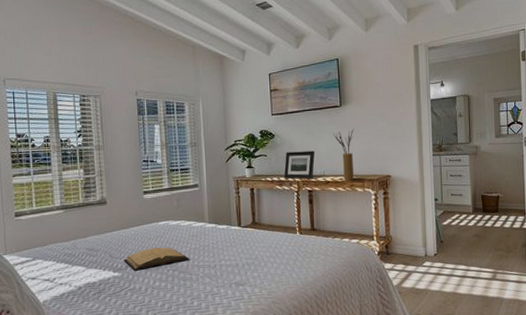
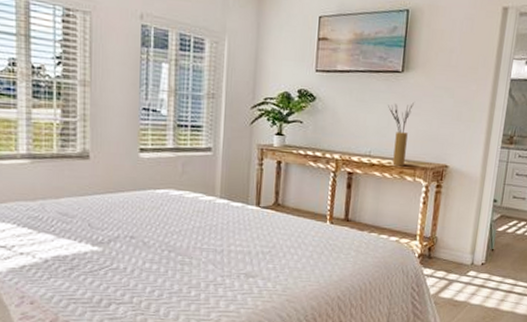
book: present [123,247,190,271] -> none [106,220,192,247]
picture frame: present [283,150,315,179] -> none [320,121,363,159]

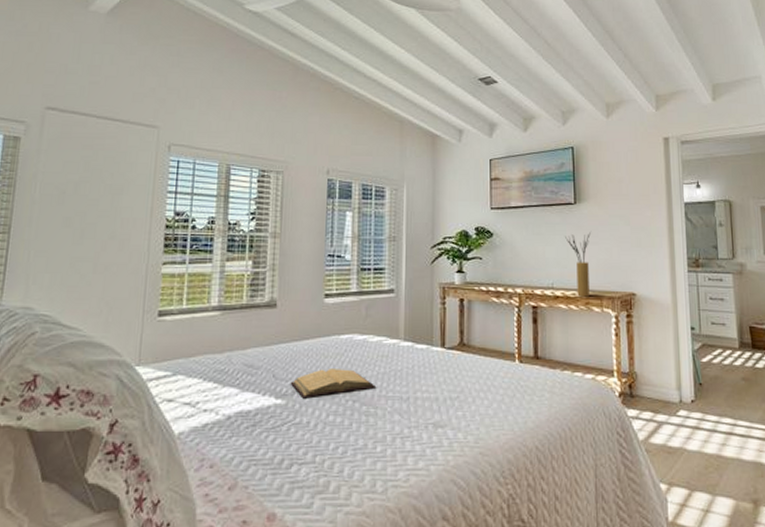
book: none [106,220,192,247] -> present [290,369,377,399]

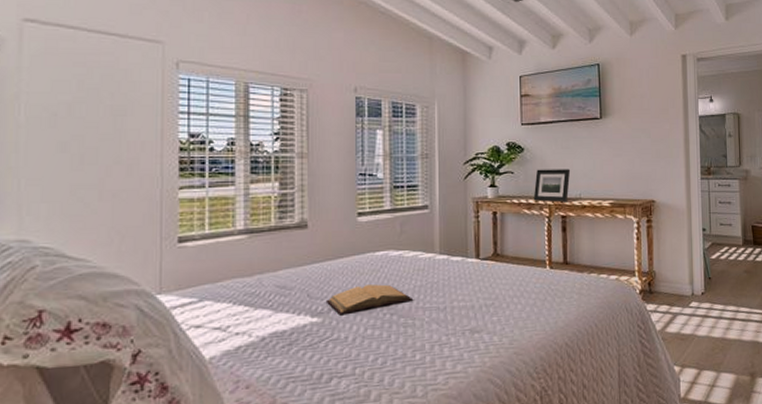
picture frame: none [502,255,543,292] -> present [533,169,571,203]
vase: present [565,232,591,297] -> none [592,145,615,206]

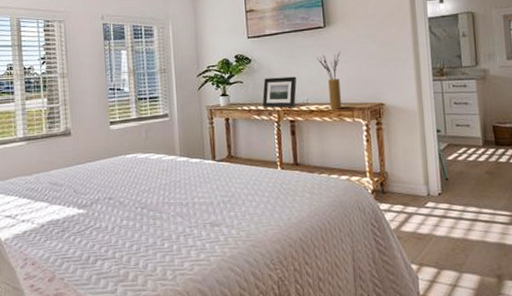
book: present [325,284,414,315] -> none [88,182,160,208]
vase: none [592,145,615,206] -> present [317,52,341,110]

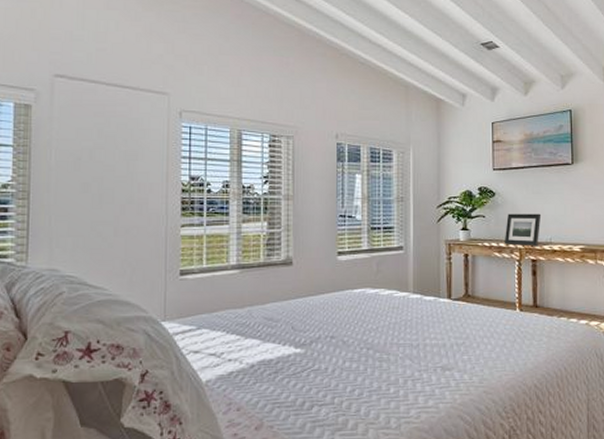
vase: present [317,52,341,110] -> none [563,190,586,250]

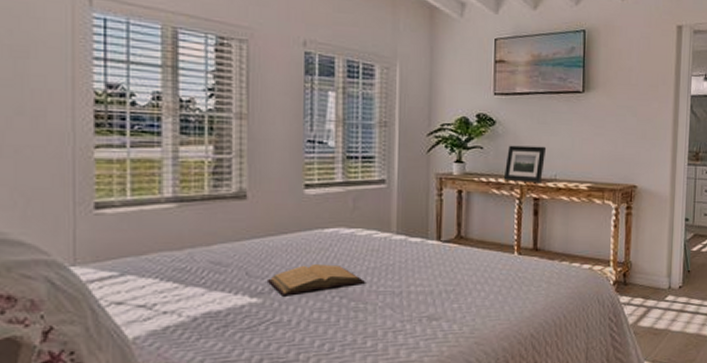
book: none [308,320,389,348] -> present [266,264,366,297]

